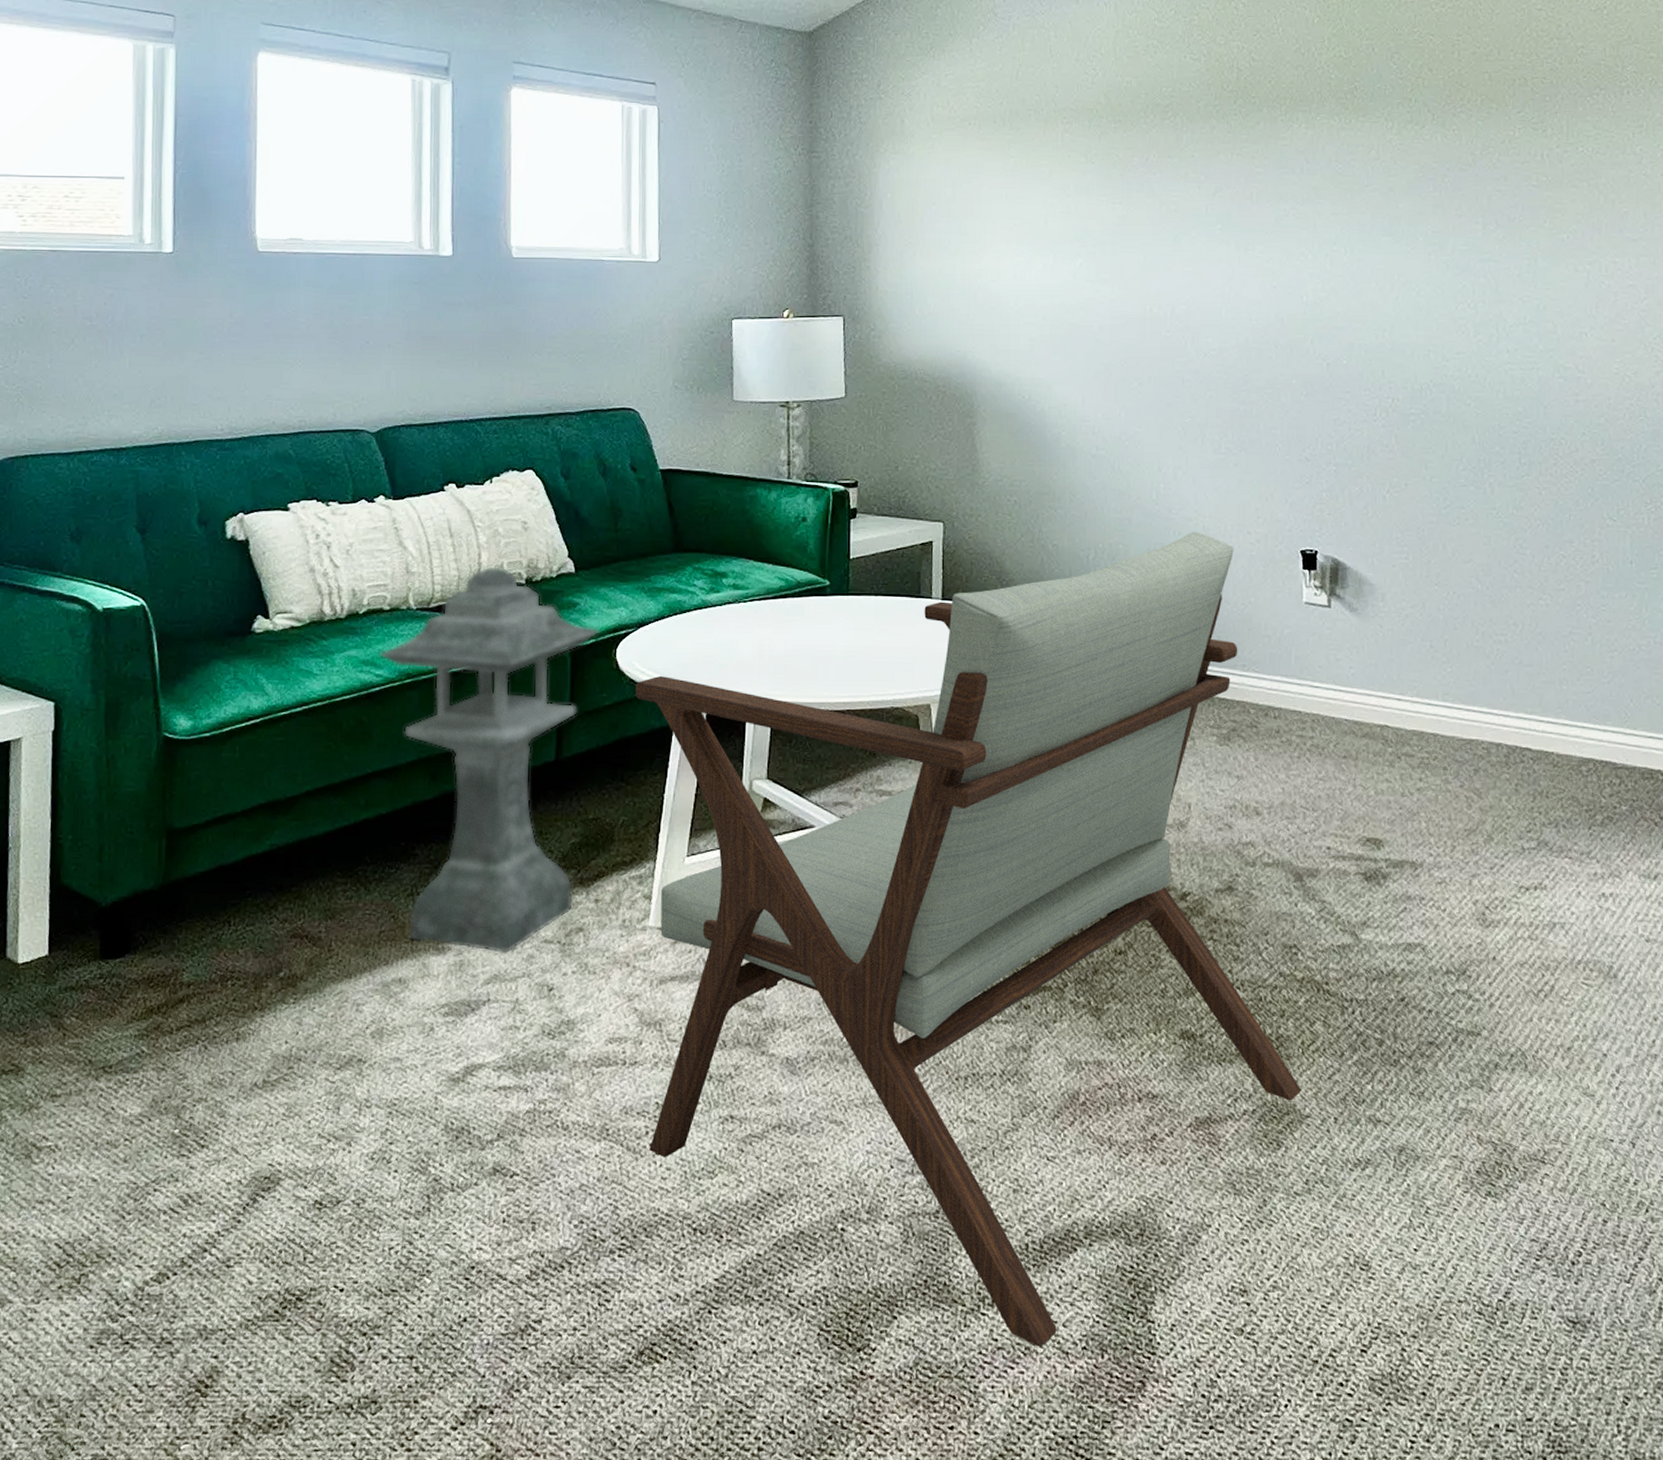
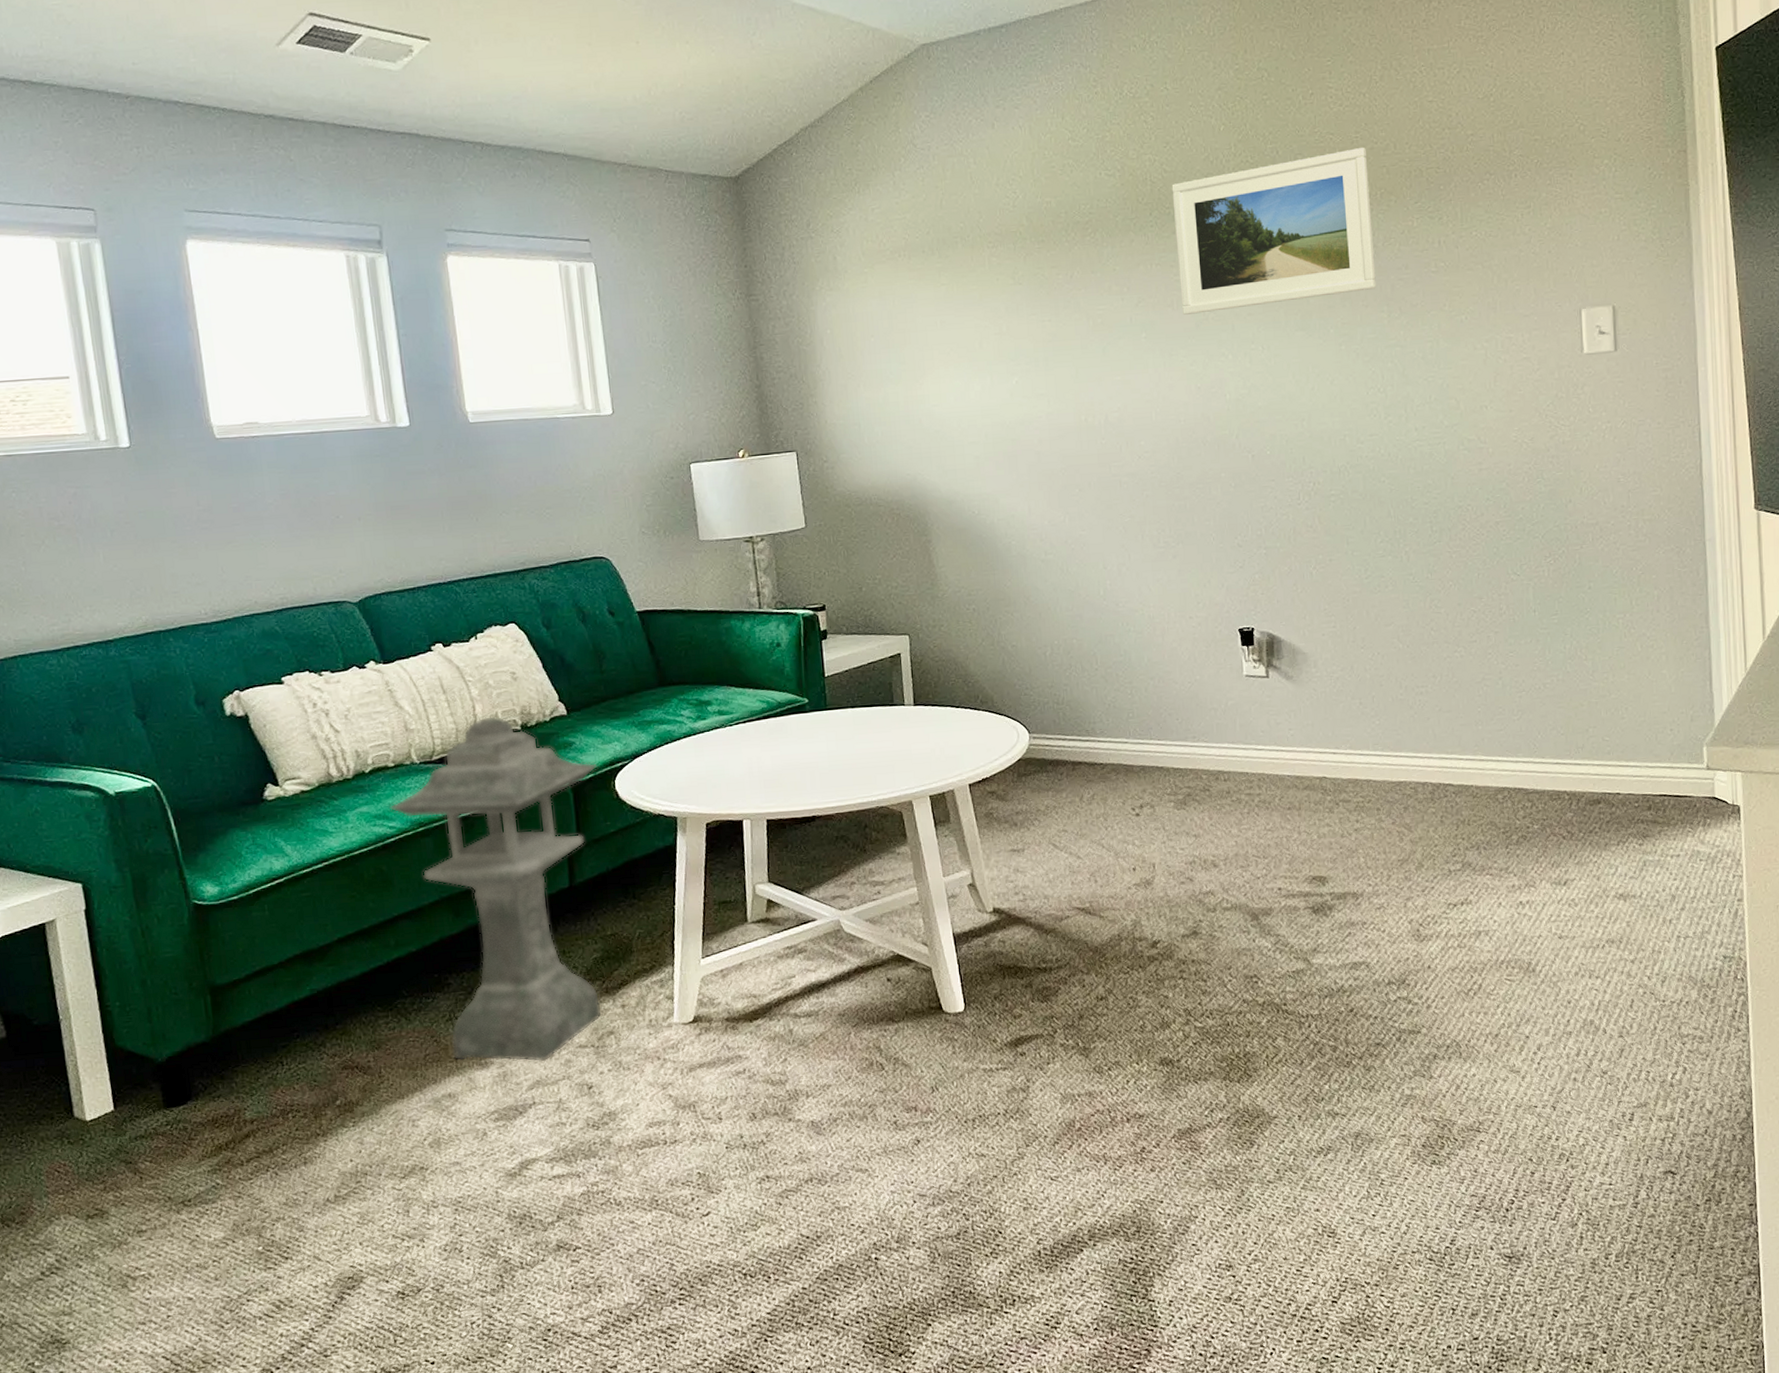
lounge chair: present [635,531,1302,1347] -> none [637,620,1269,1333]
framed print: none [1259,51,1472,209] -> present [1171,148,1376,315]

